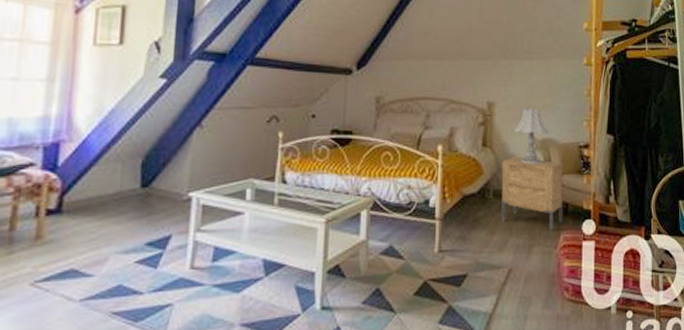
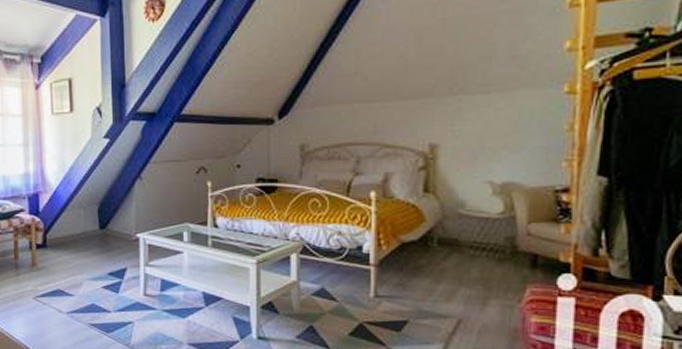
nightstand: present [501,156,563,232] -> none [448,202,531,285]
table lamp: present [513,109,550,165] -> none [463,150,512,211]

